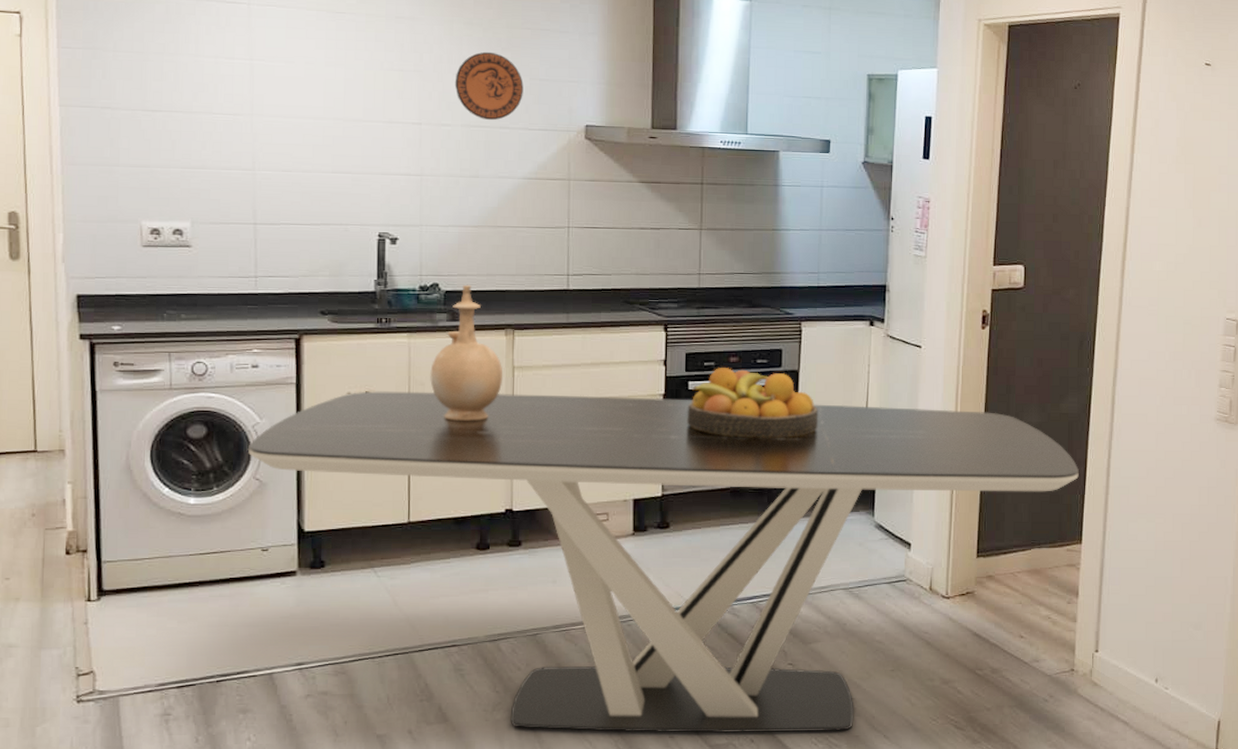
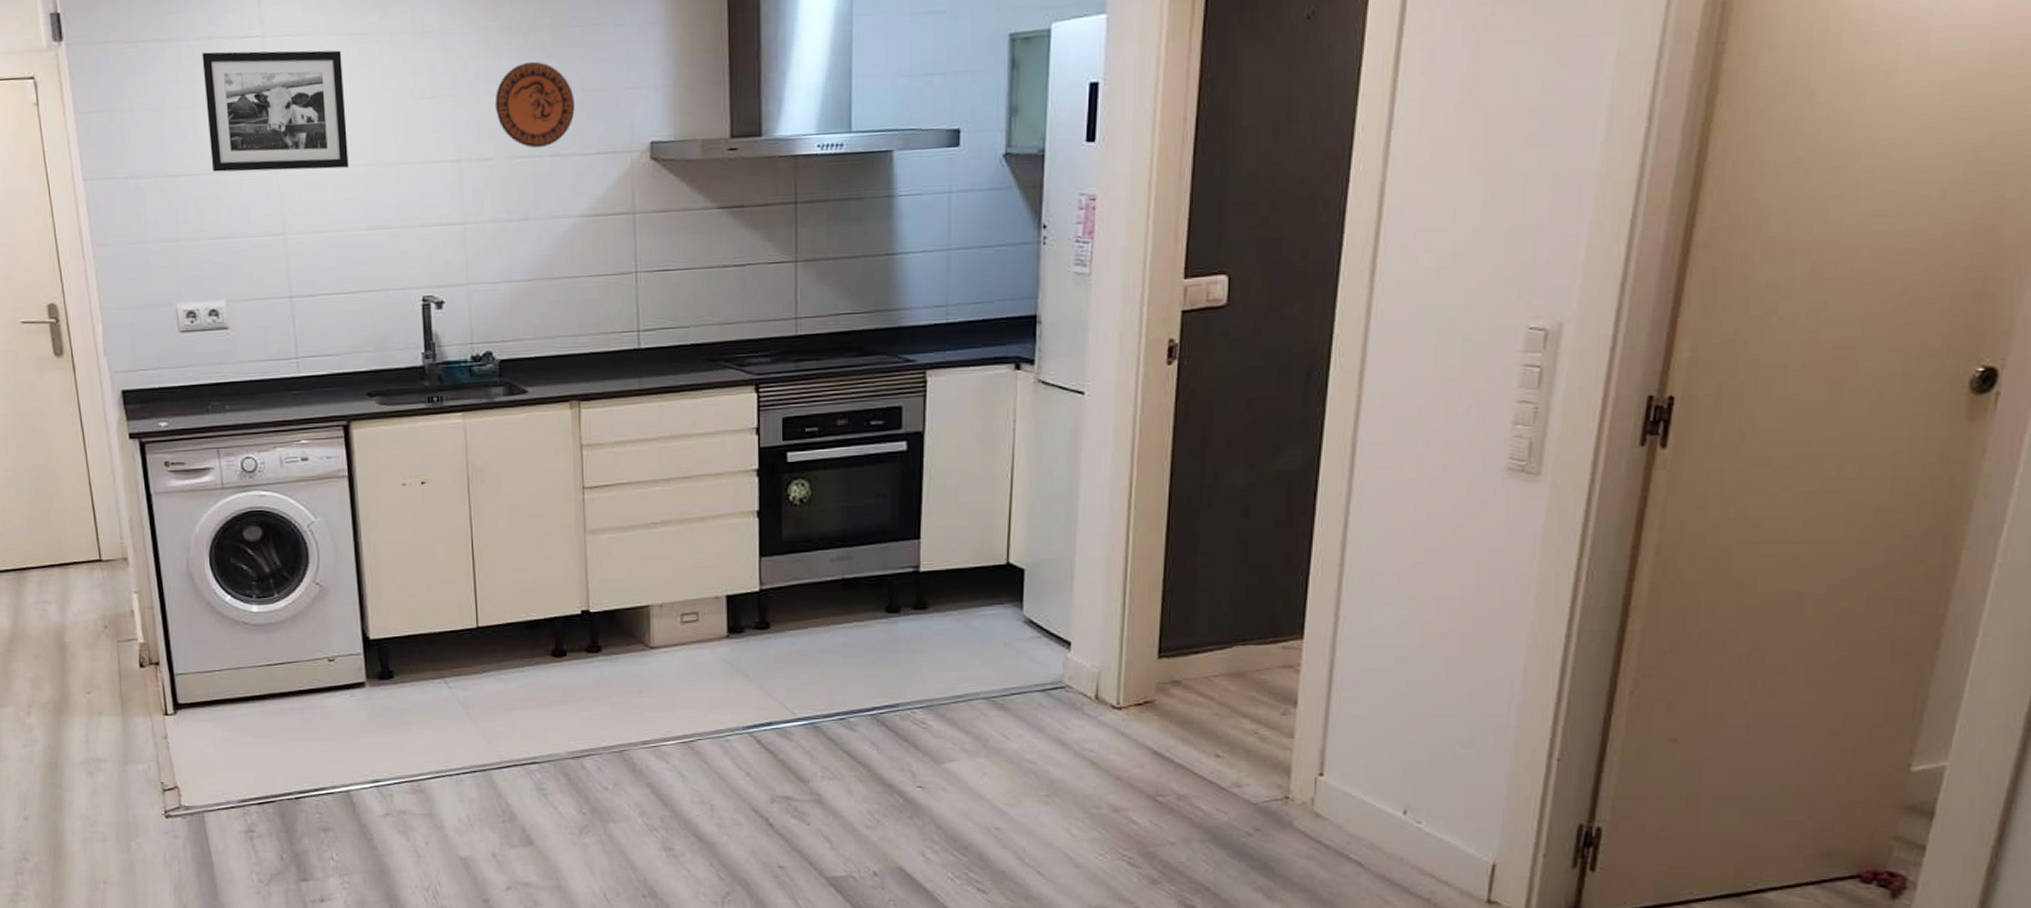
picture frame: none [189,10,321,119] -> present [202,50,349,172]
dining table: present [247,391,1079,734] -> none [304,472,1301,866]
vase: present [430,284,503,421] -> none [489,350,571,511]
fruit bowl: present [687,368,819,438] -> none [786,433,950,518]

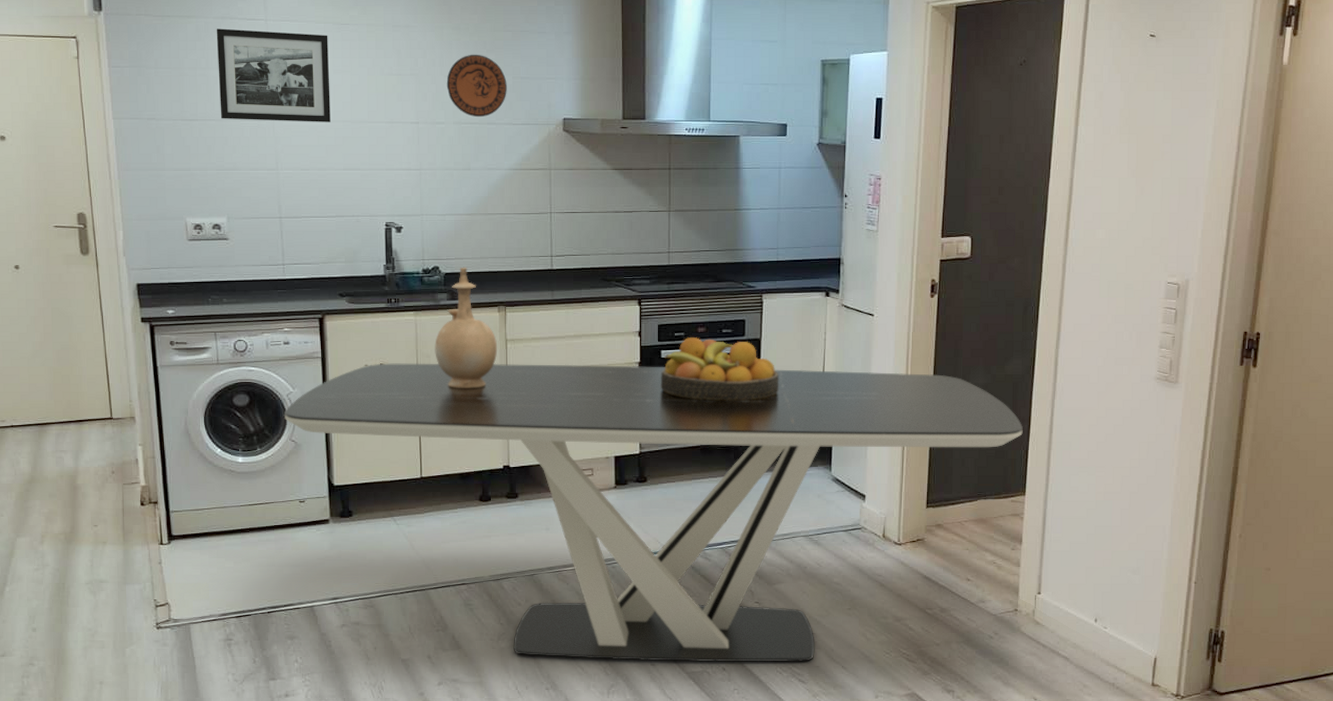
dining table: none [304,472,1301,866] -> present [283,363,1023,663]
vase: none [489,350,571,511] -> present [435,267,498,388]
fruit bowl: none [786,433,950,518] -> present [660,337,779,401]

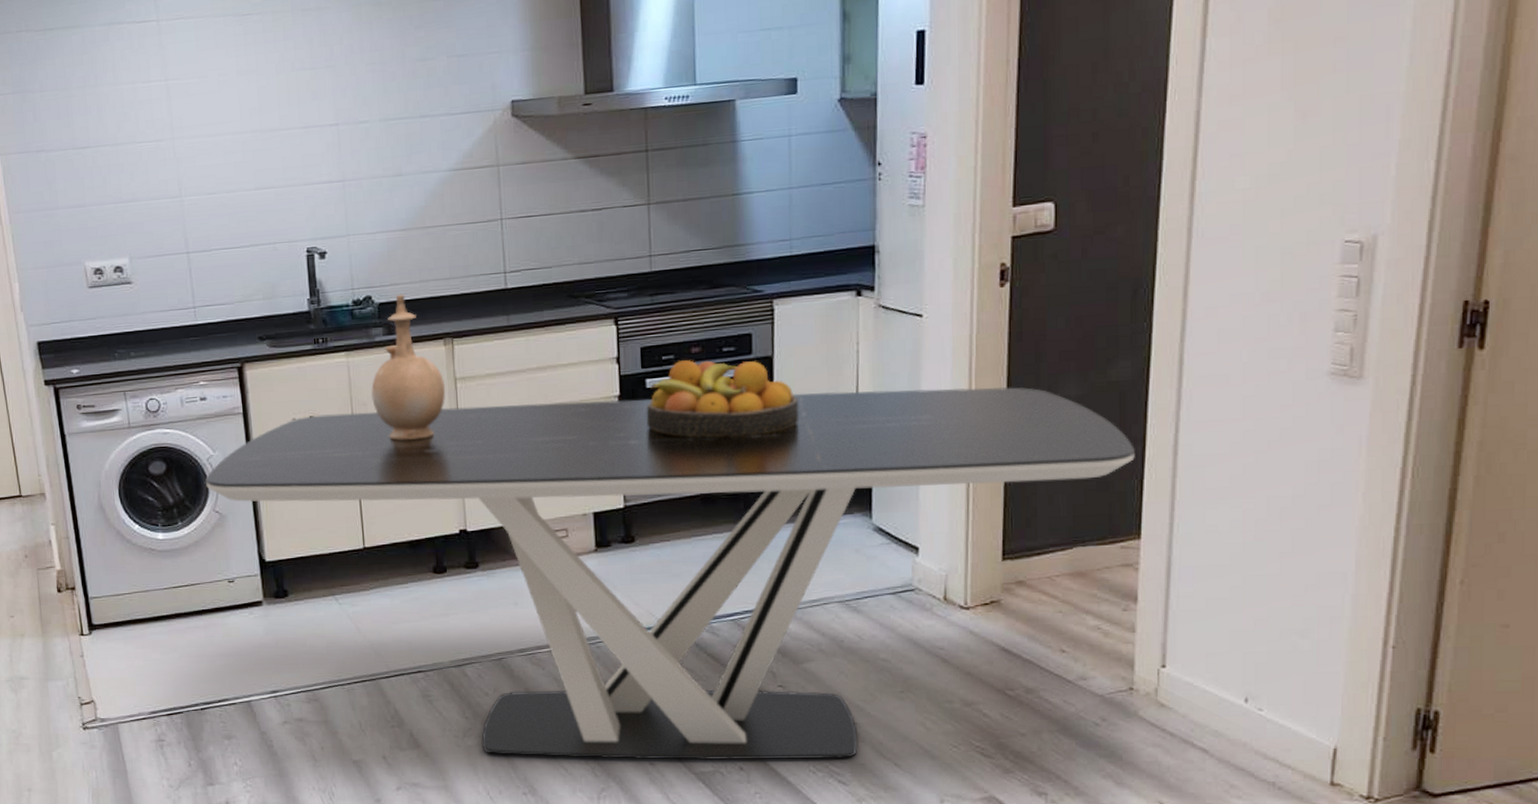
picture frame: present [216,28,331,122] -> none [103,30,237,144]
decorative plate: present [446,54,507,118] -> none [368,32,441,111]

